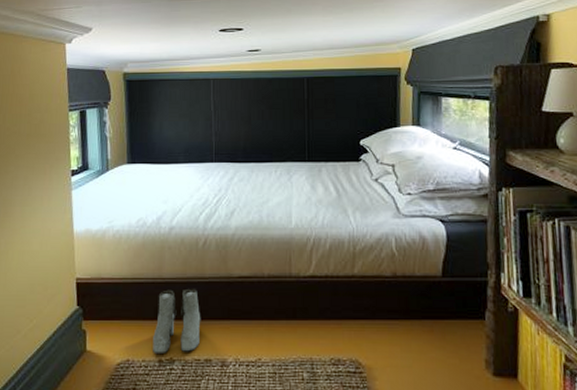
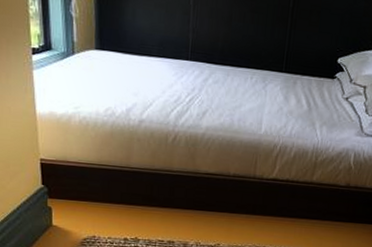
boots: present [153,288,201,355] -> none [118,178,167,234]

